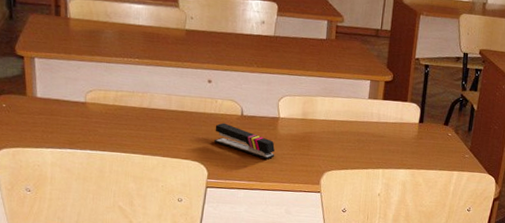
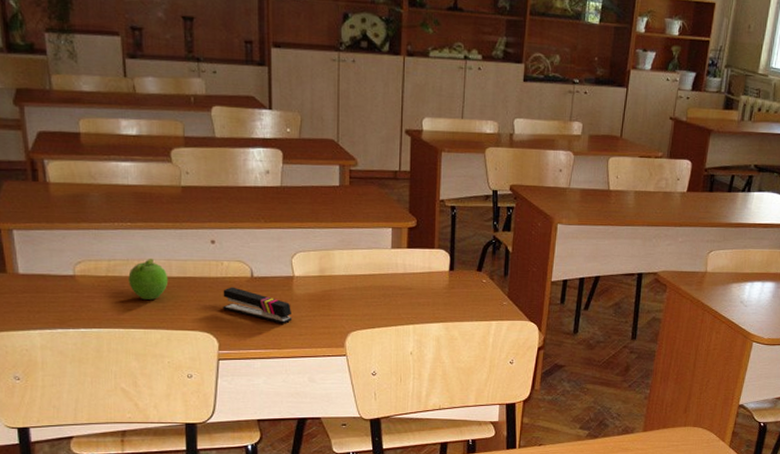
fruit: none [132,92,168,129] -> present [128,259,169,300]

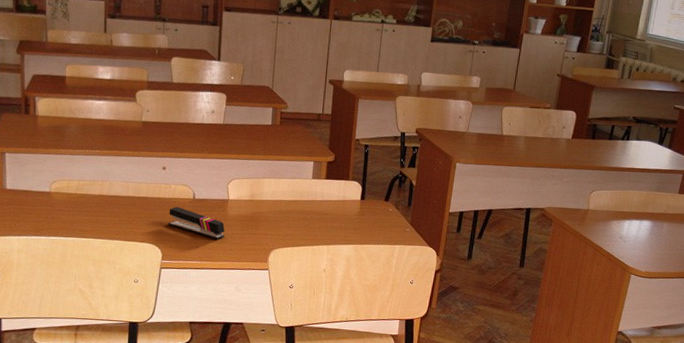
fruit: present [128,259,169,300] -> none [93,180,126,215]

